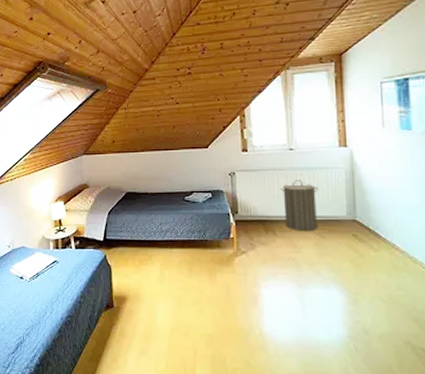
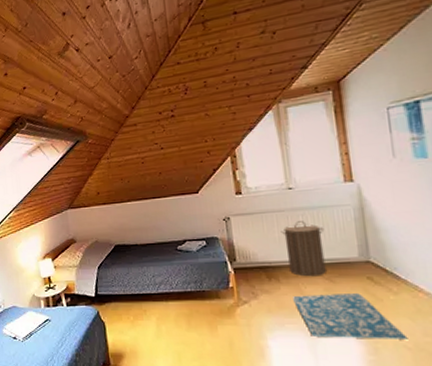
rug: none [287,248,383,292] -> present [293,293,408,339]

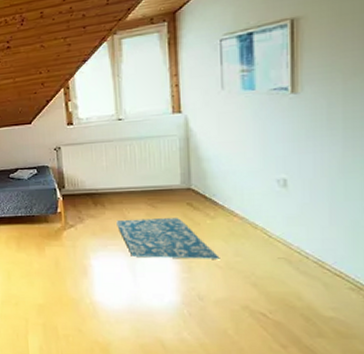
laundry hamper: present [281,221,326,277] -> none [108,150,150,203]

